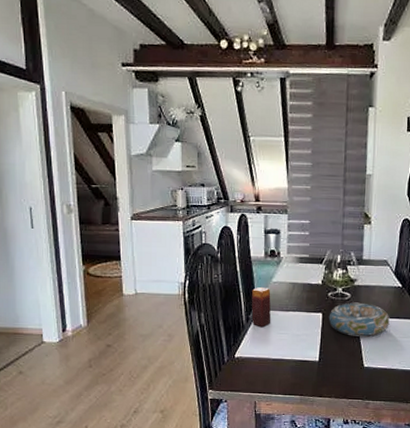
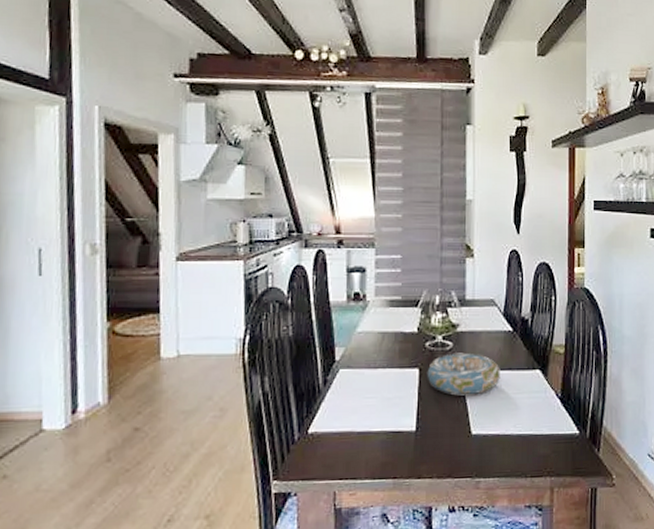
candle: present [251,286,271,328] -> none [330,338,356,392]

